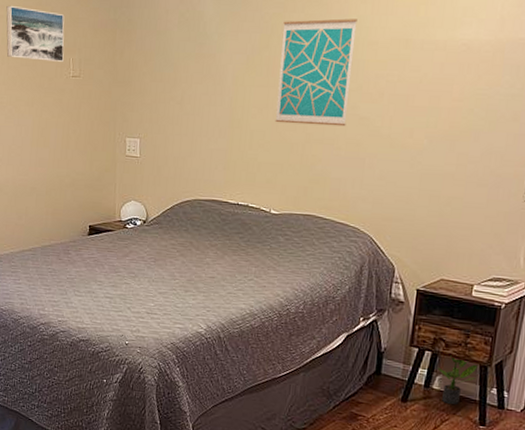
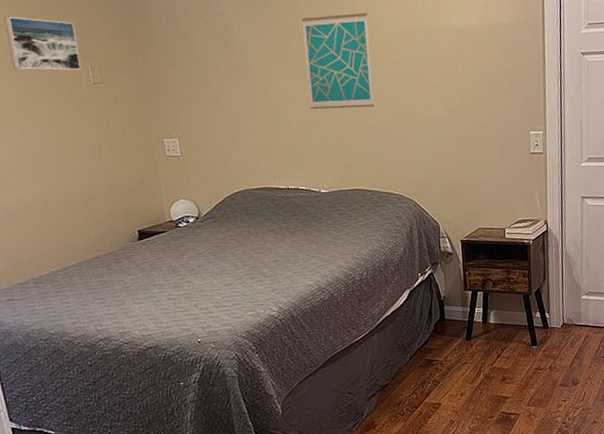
potted plant: present [437,355,478,405] -> none [490,291,522,334]

